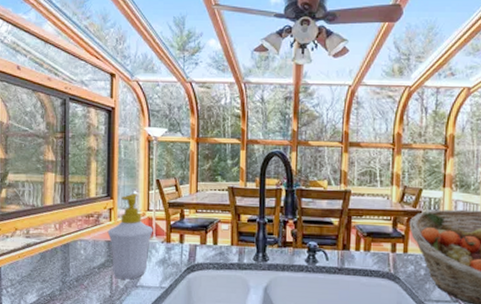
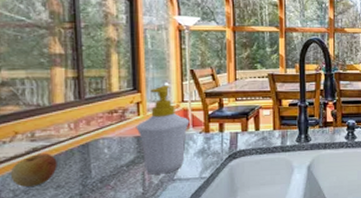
apple: none [9,249,44,278] -> present [10,154,57,187]

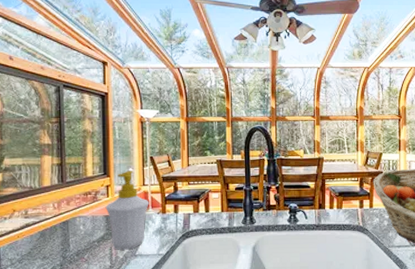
apple: present [10,154,57,187] -> none [9,229,44,257]

